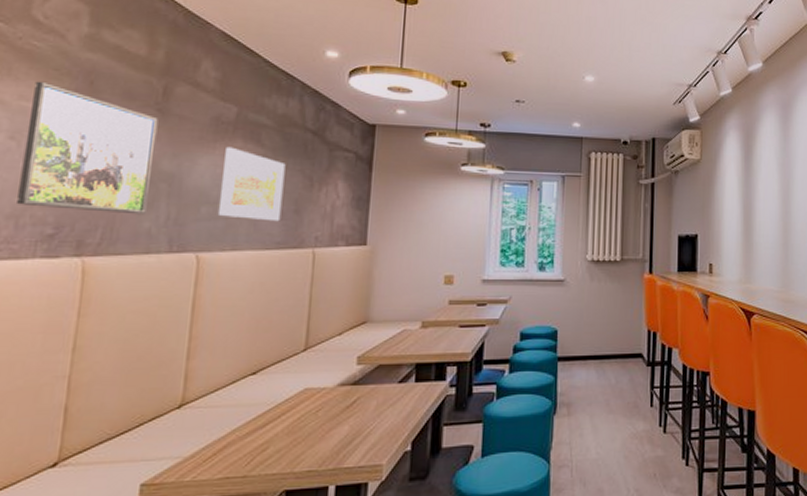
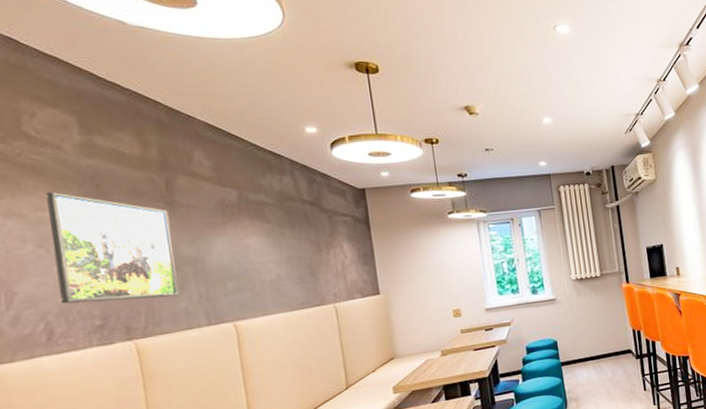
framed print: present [217,146,286,222] -> none [235,226,300,288]

